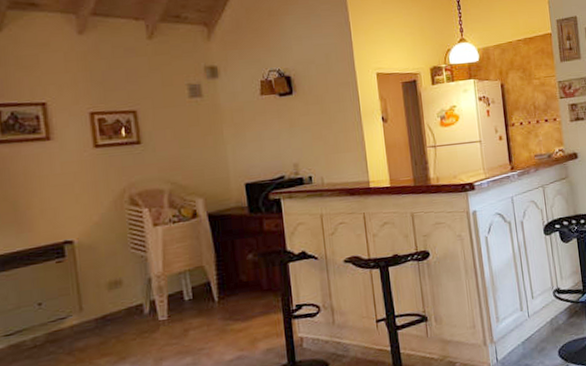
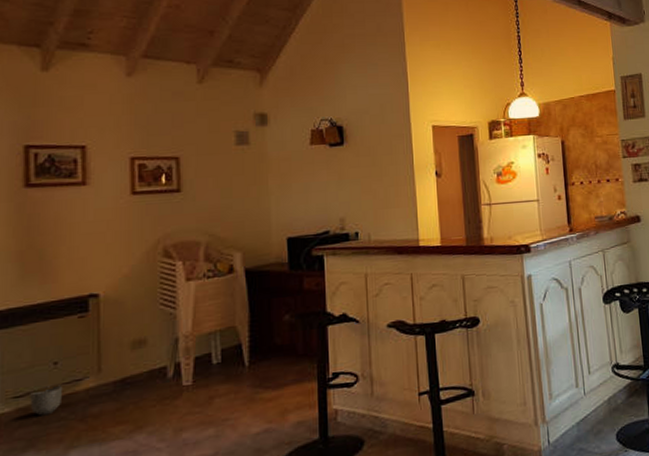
planter: none [19,323,50,351] -> present [30,385,63,416]

